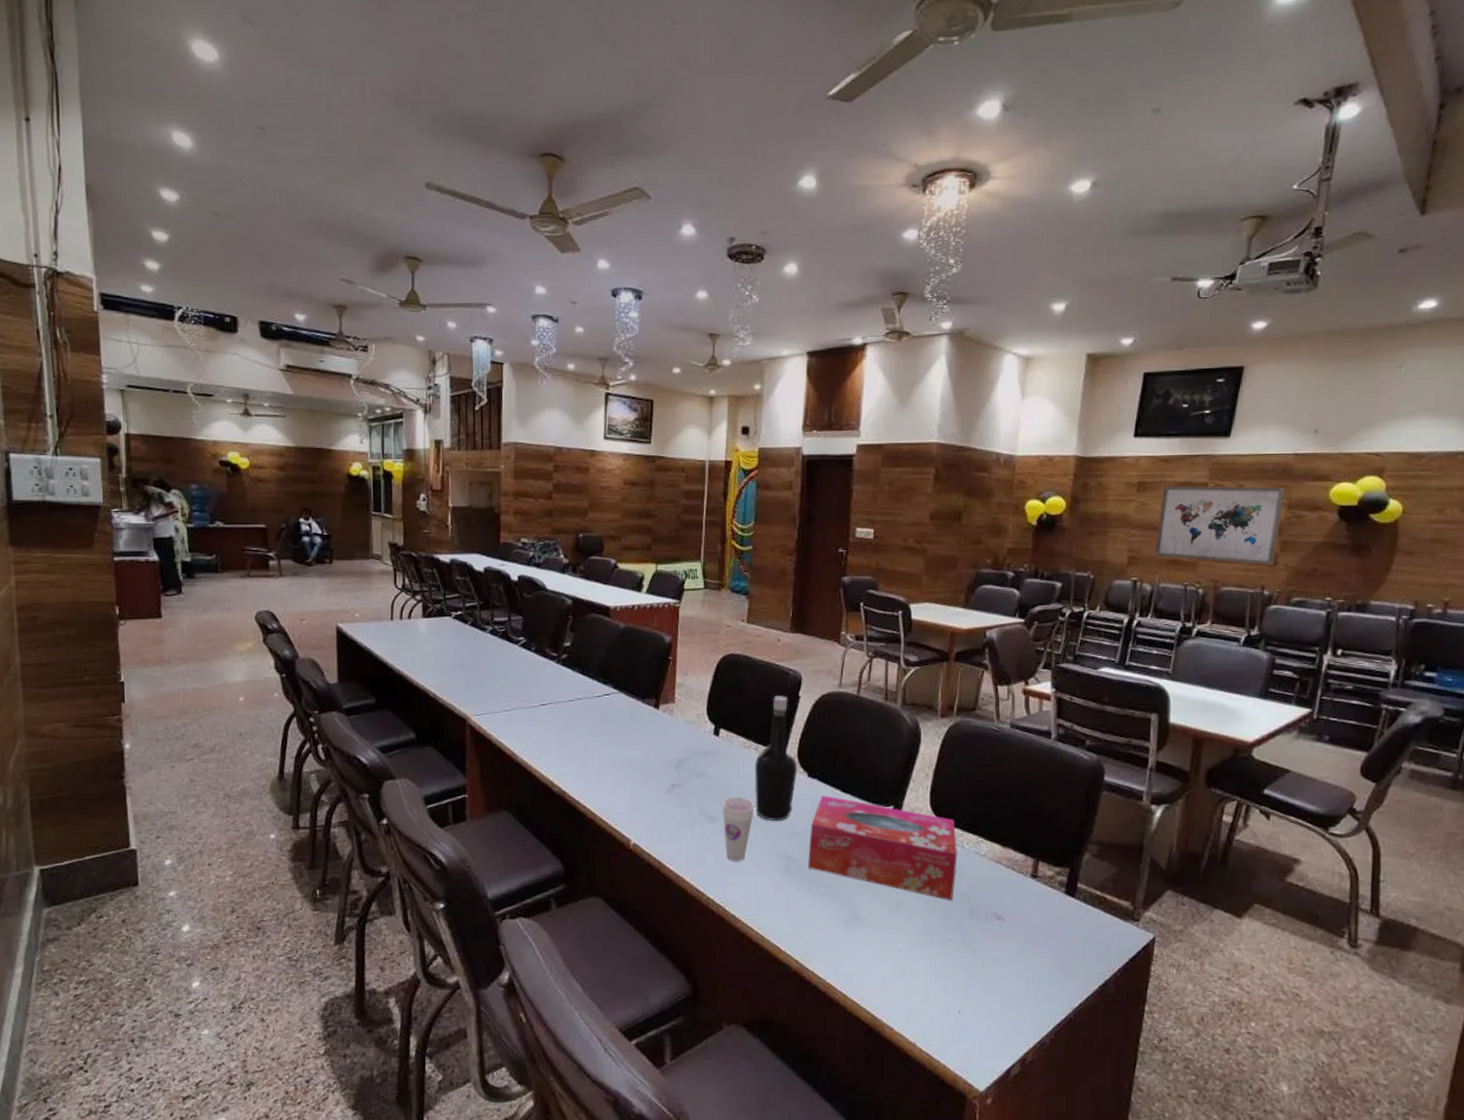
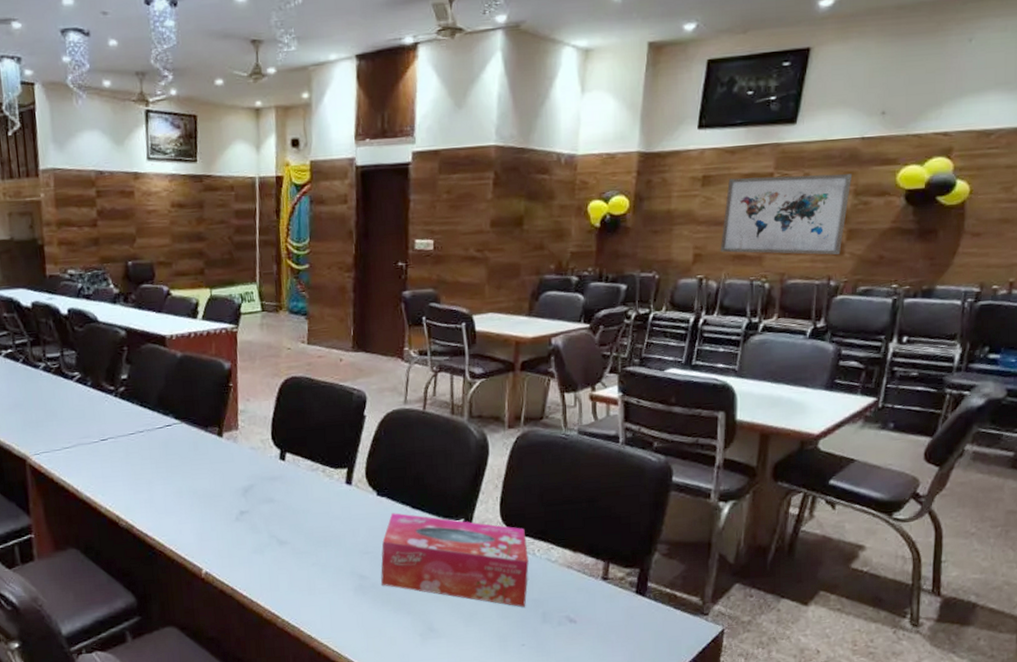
cup: present [723,796,755,861] -> none [292,519,326,583]
bottle: present [754,696,798,821] -> none [322,416,367,542]

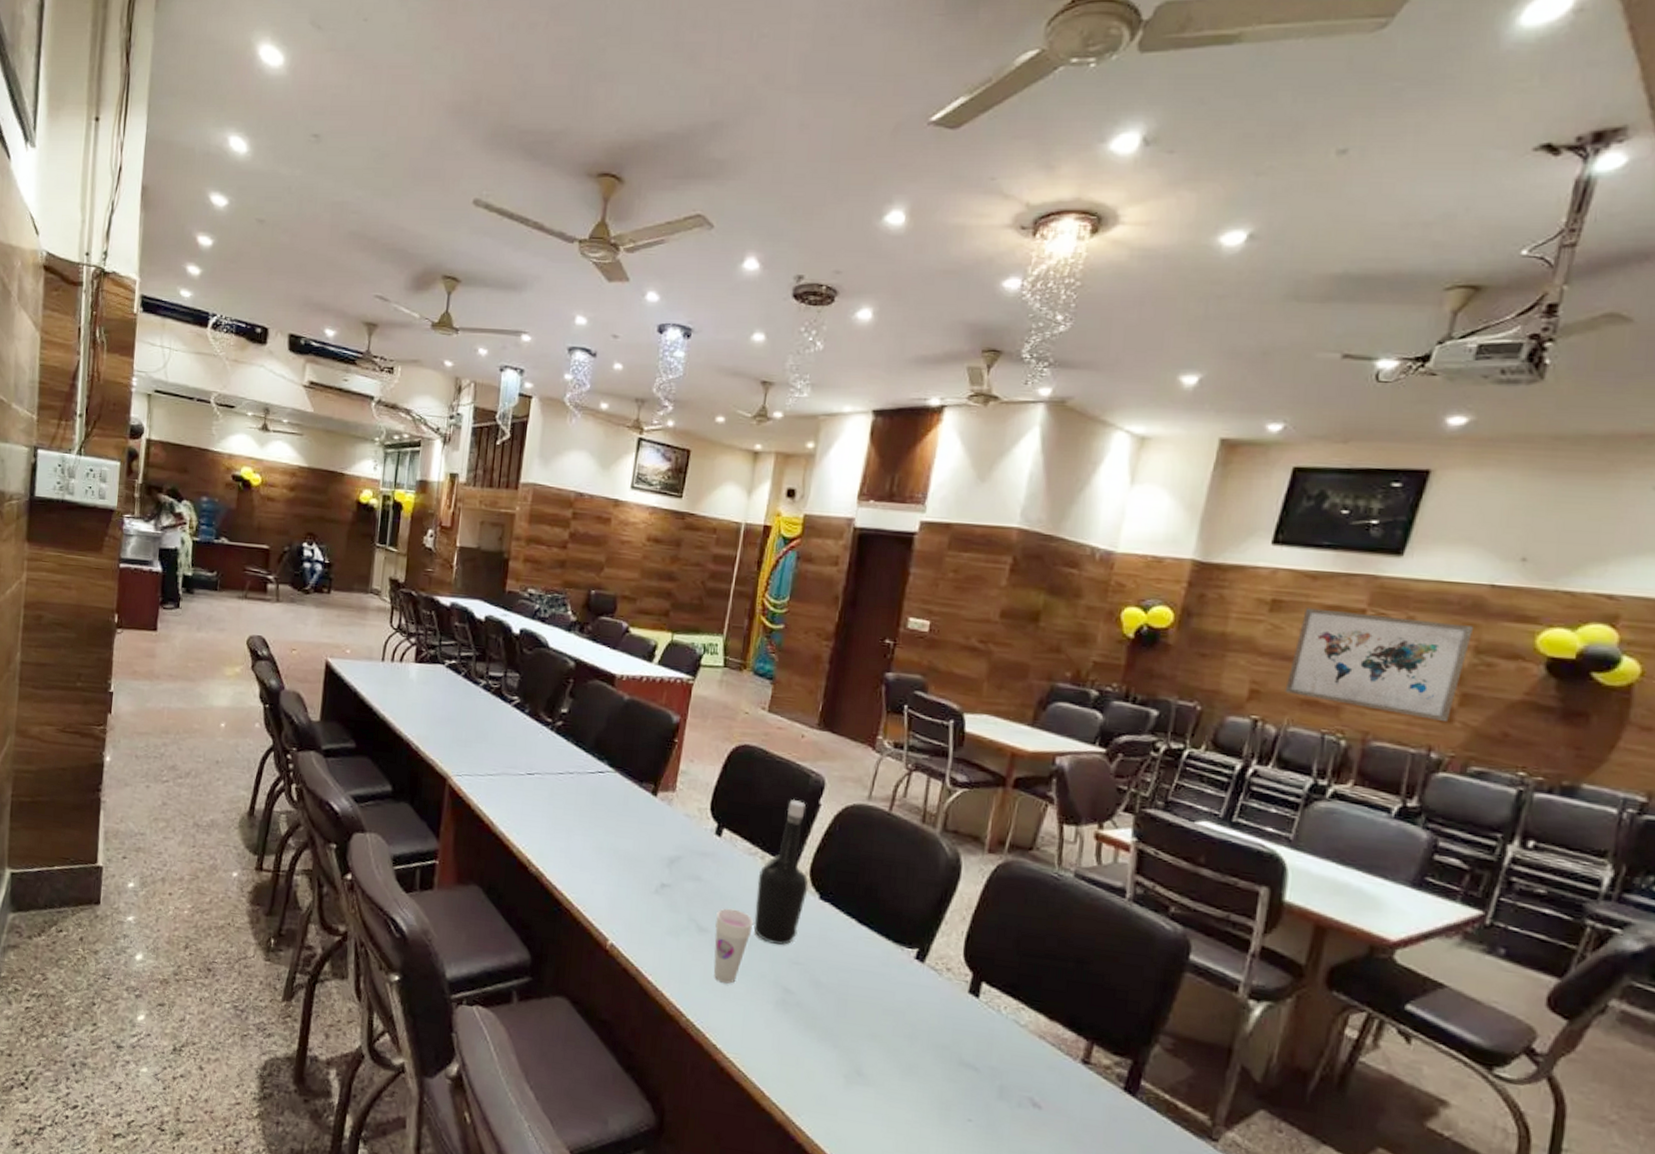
cup: none [292,519,326,583] -> present [713,908,754,984]
bottle: none [322,416,367,542] -> present [753,800,809,945]
tissue box: present [381,513,529,608] -> none [808,923,992,1074]

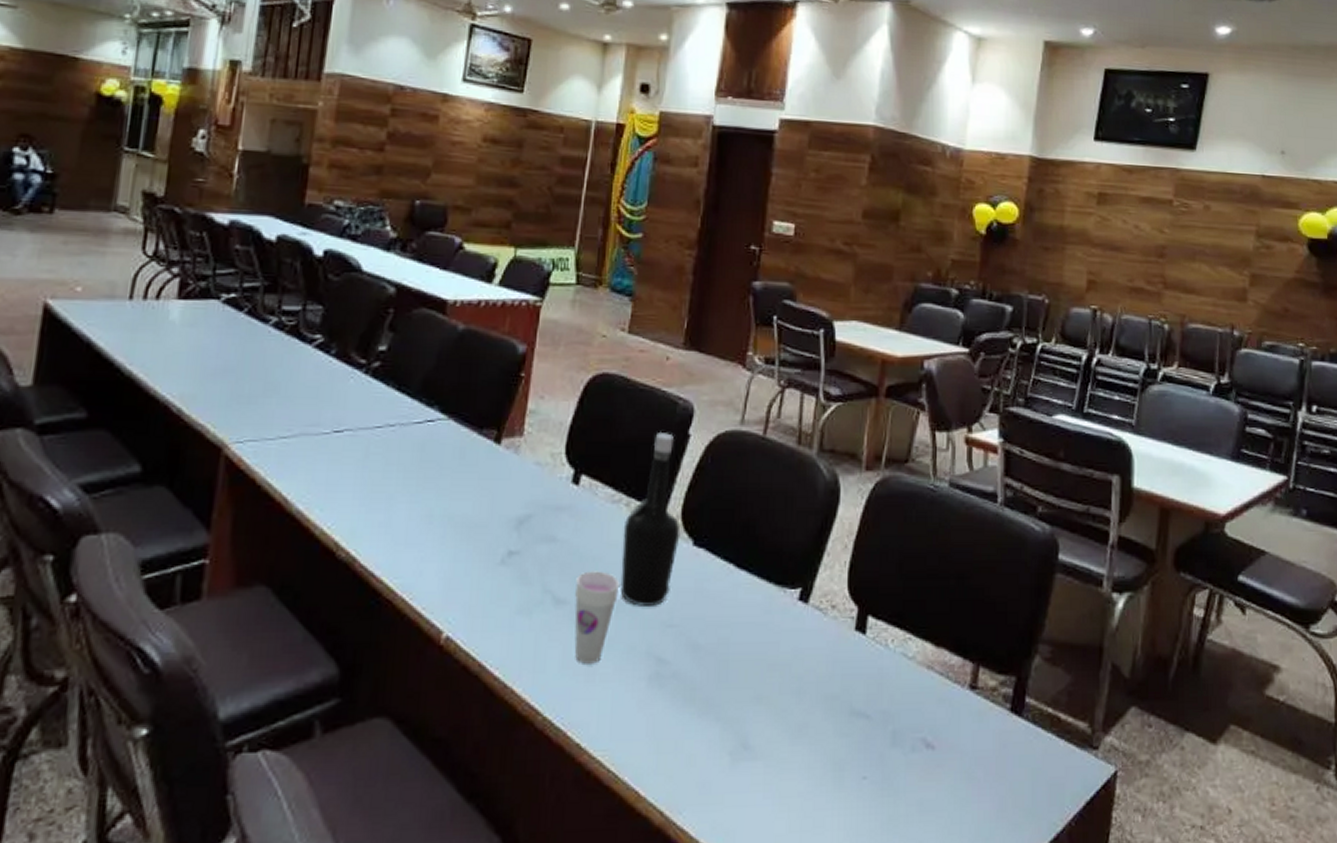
wall art: present [1285,608,1474,723] -> none [1116,200,1254,302]

